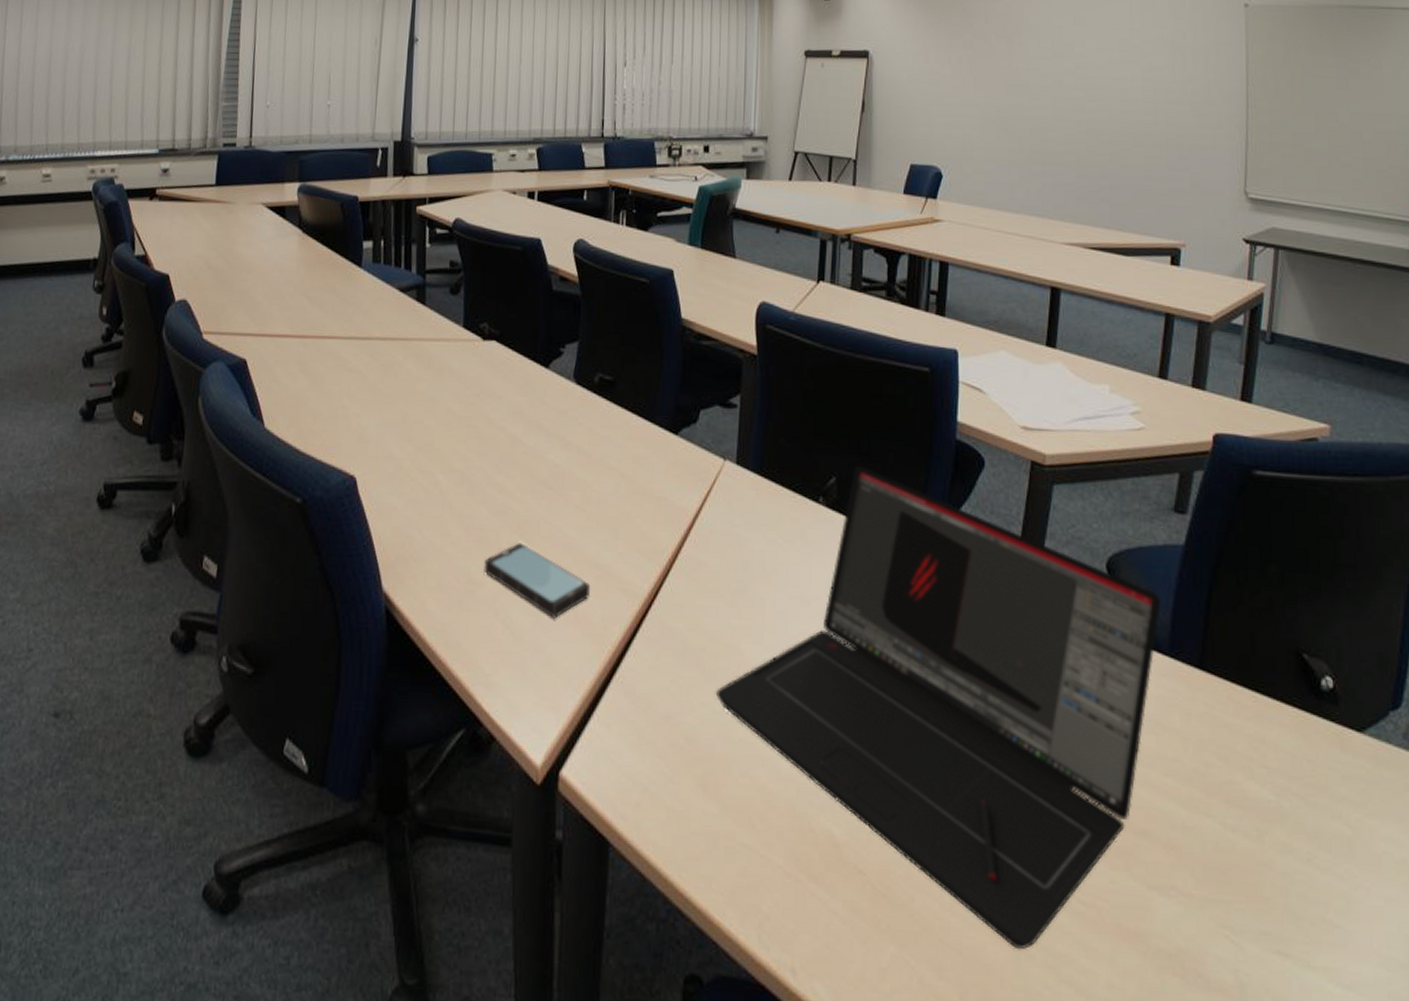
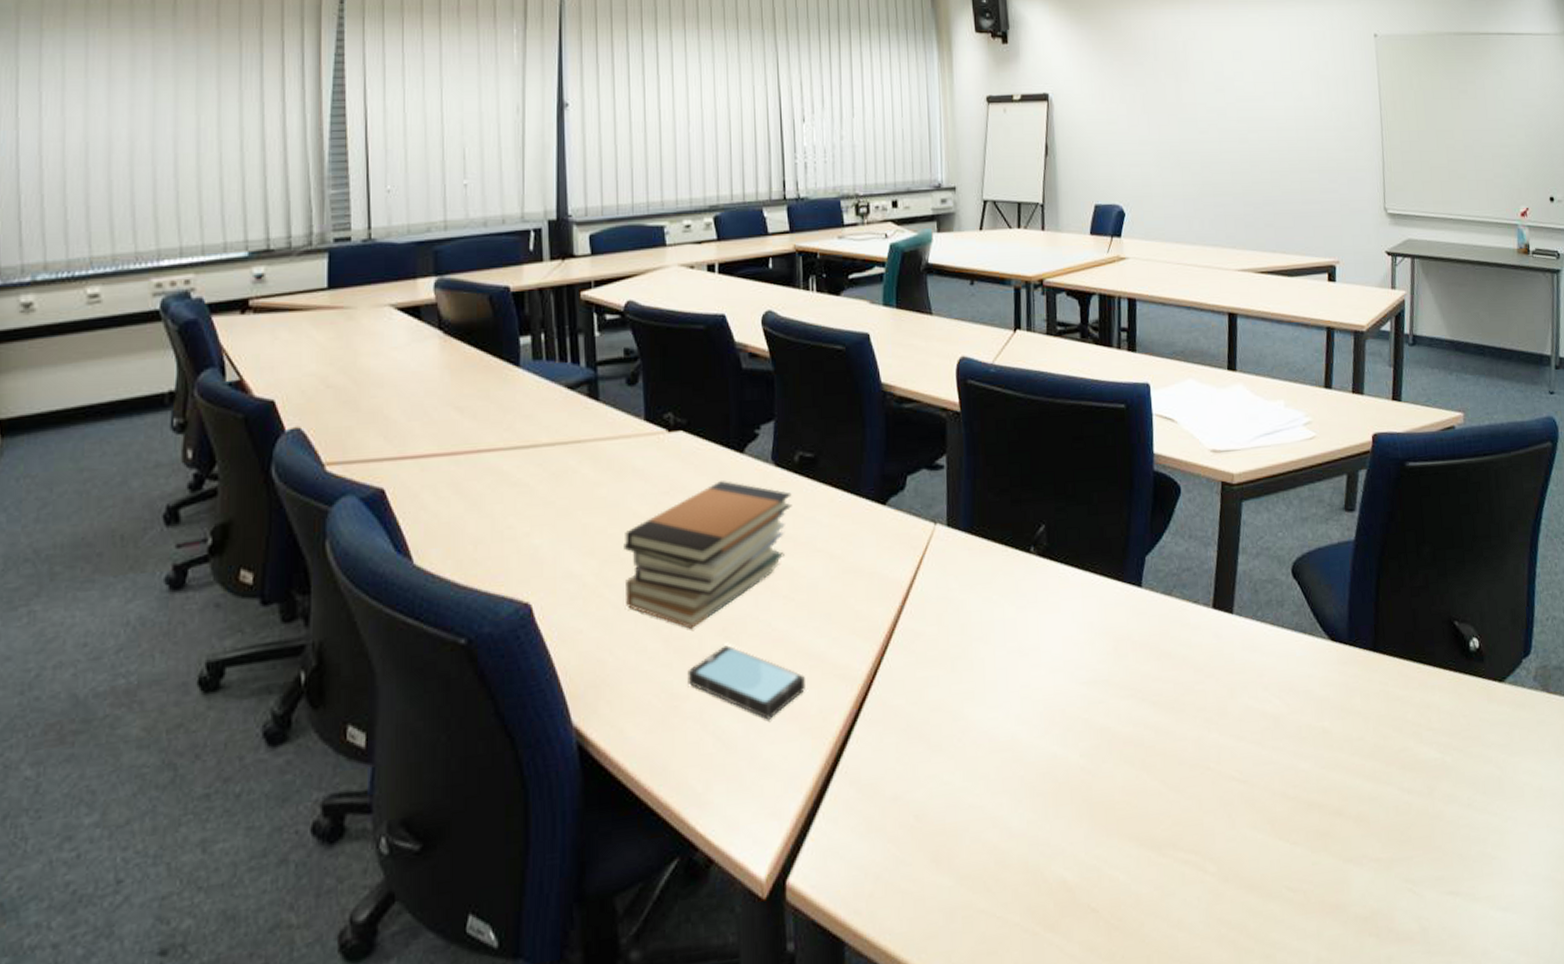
book stack: none [435,391,590,522] -> present [624,481,792,629]
laptop: present [716,465,1162,950] -> none [943,509,1340,948]

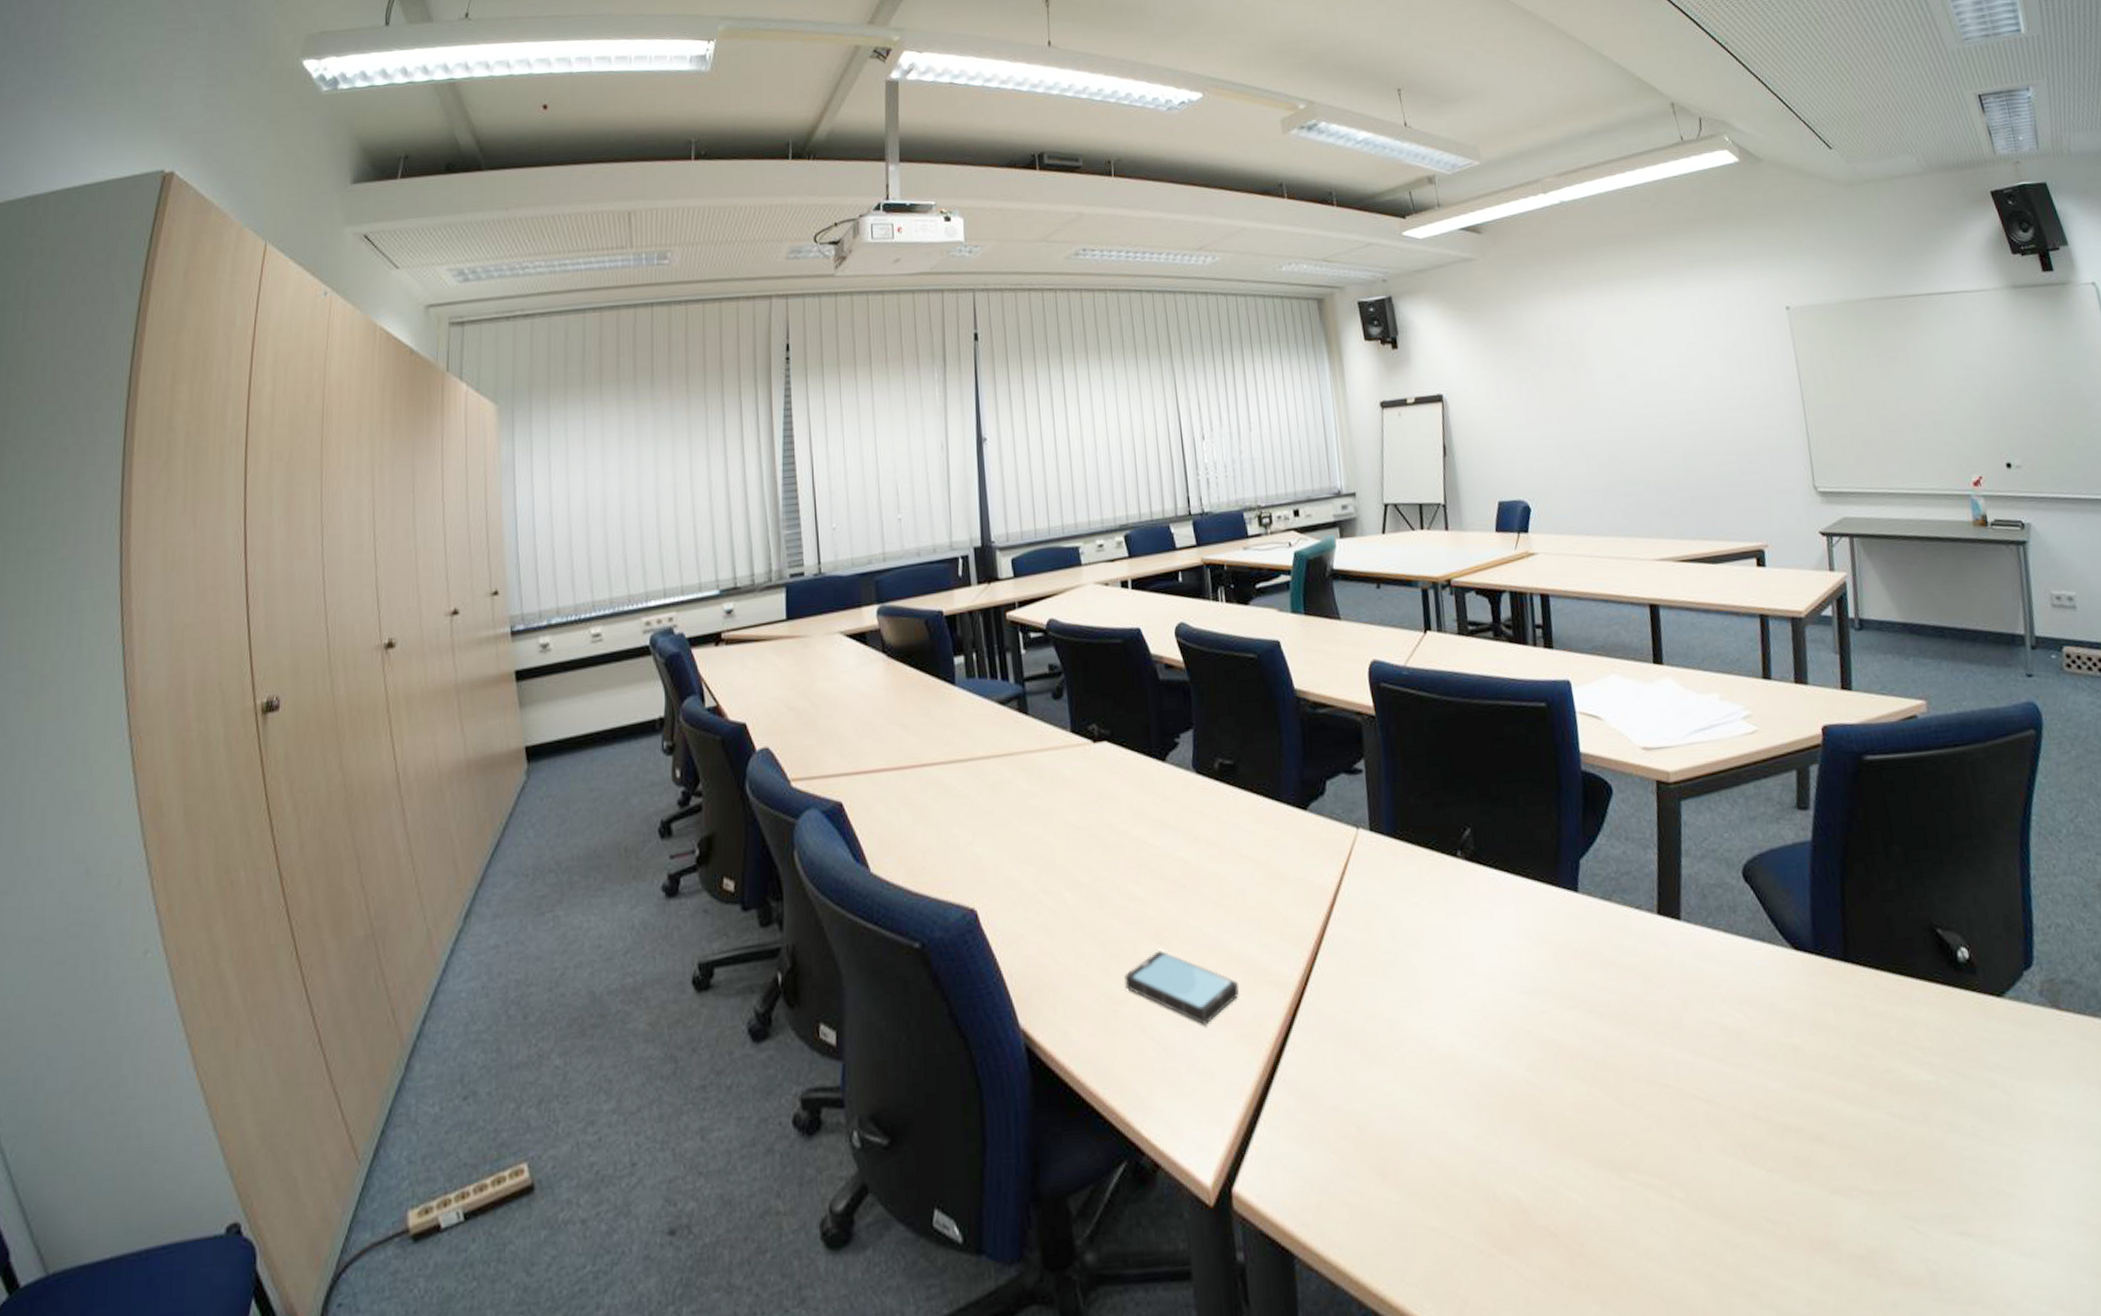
book stack: present [624,481,792,629] -> none [1058,789,1215,934]

